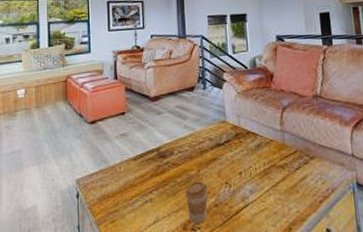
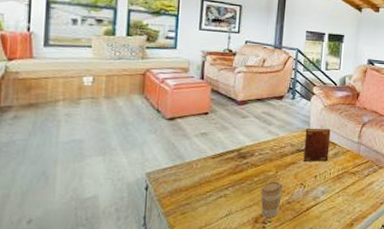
book: none [222,117,251,157] -> present [303,128,331,162]

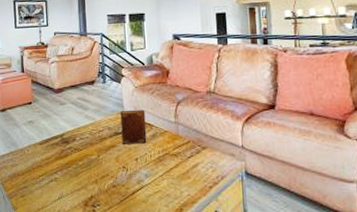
coffee cup: present [261,181,283,218] -> none [86,165,107,201]

